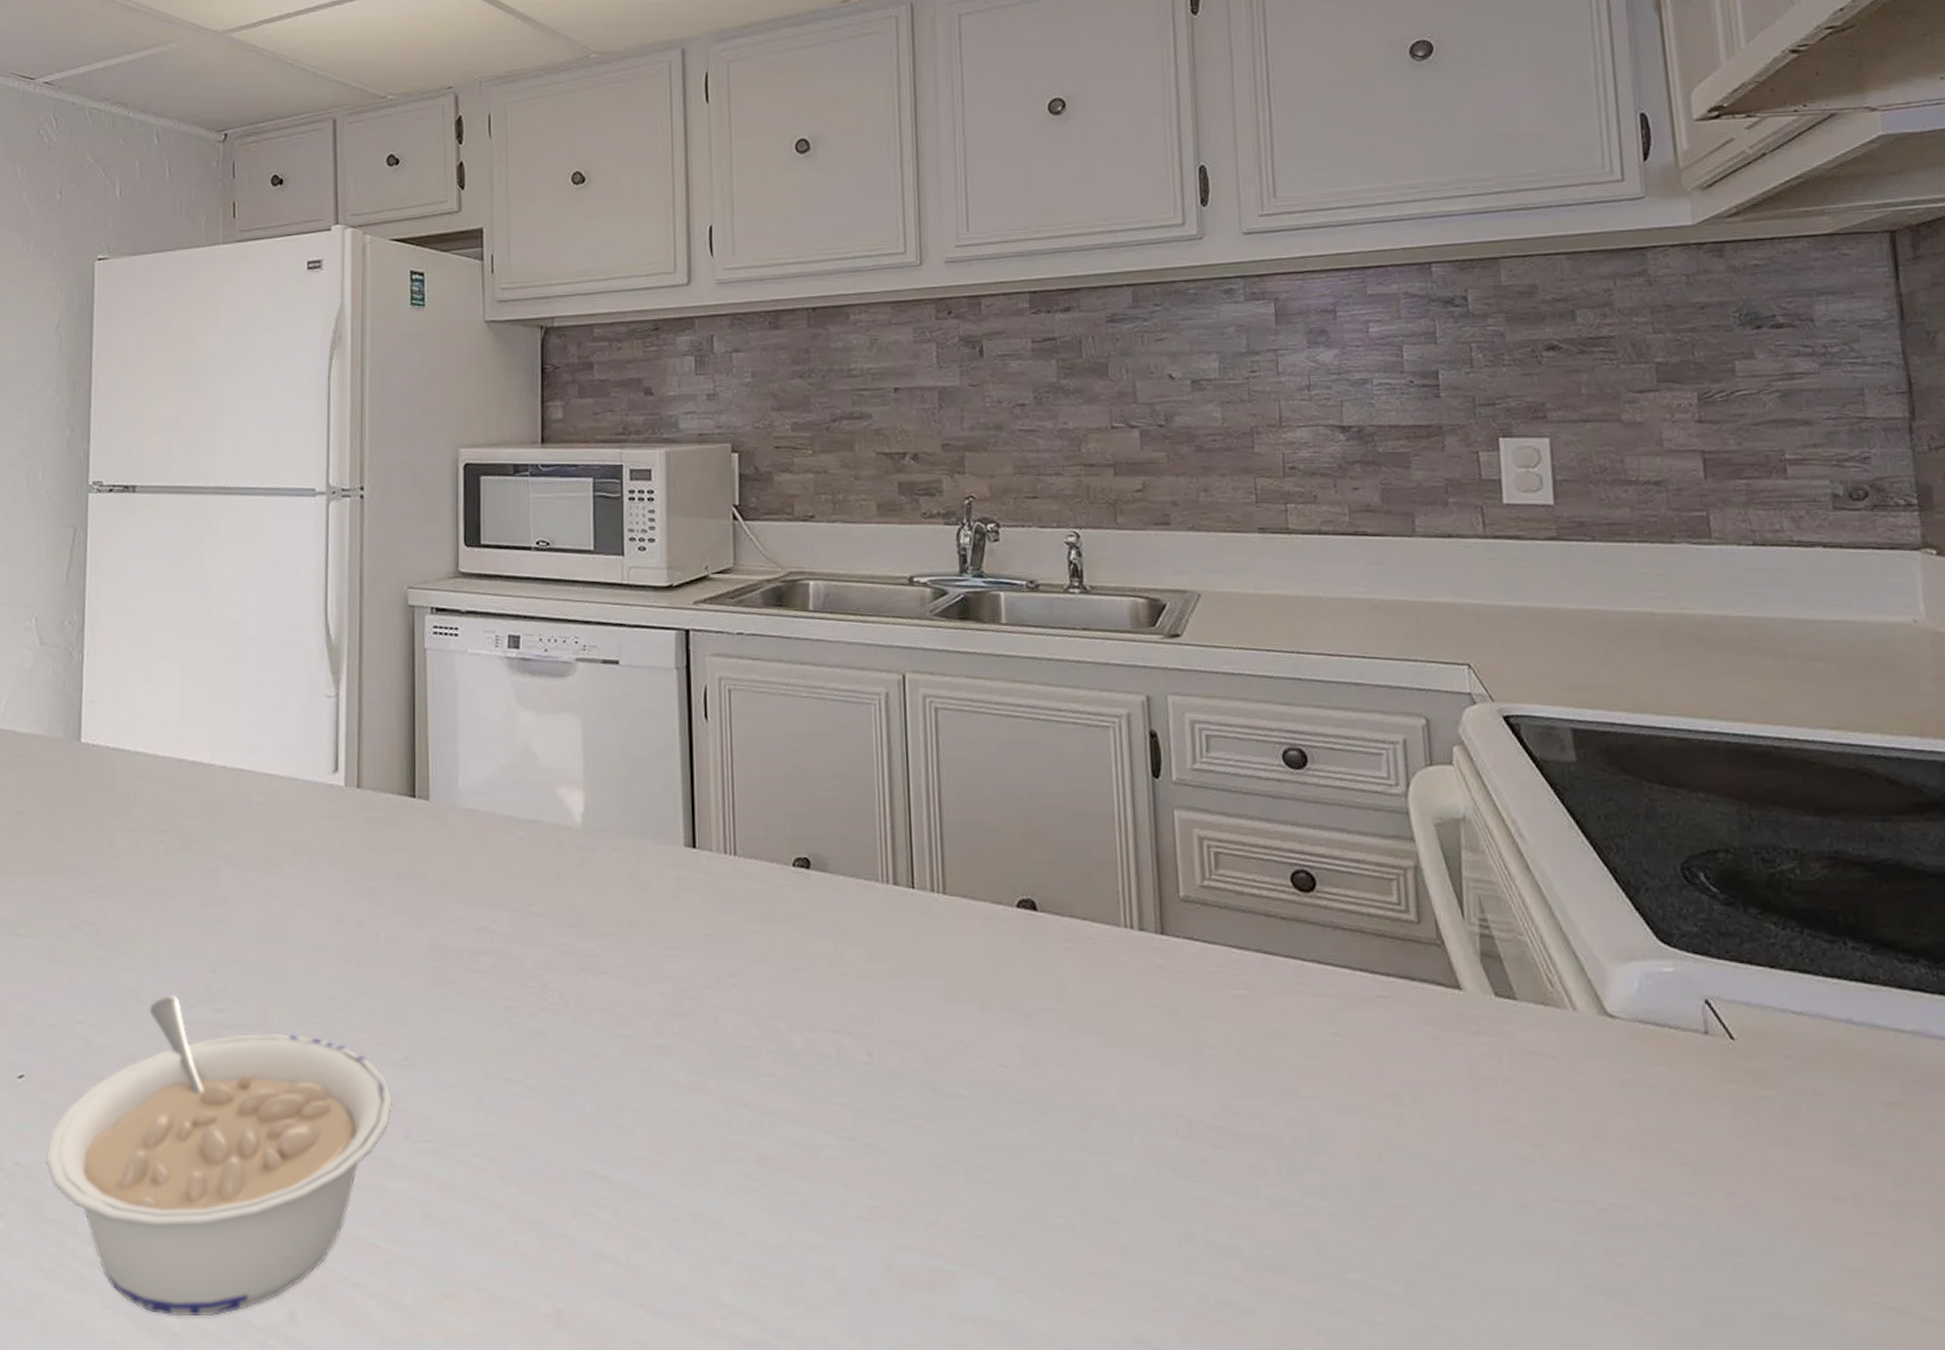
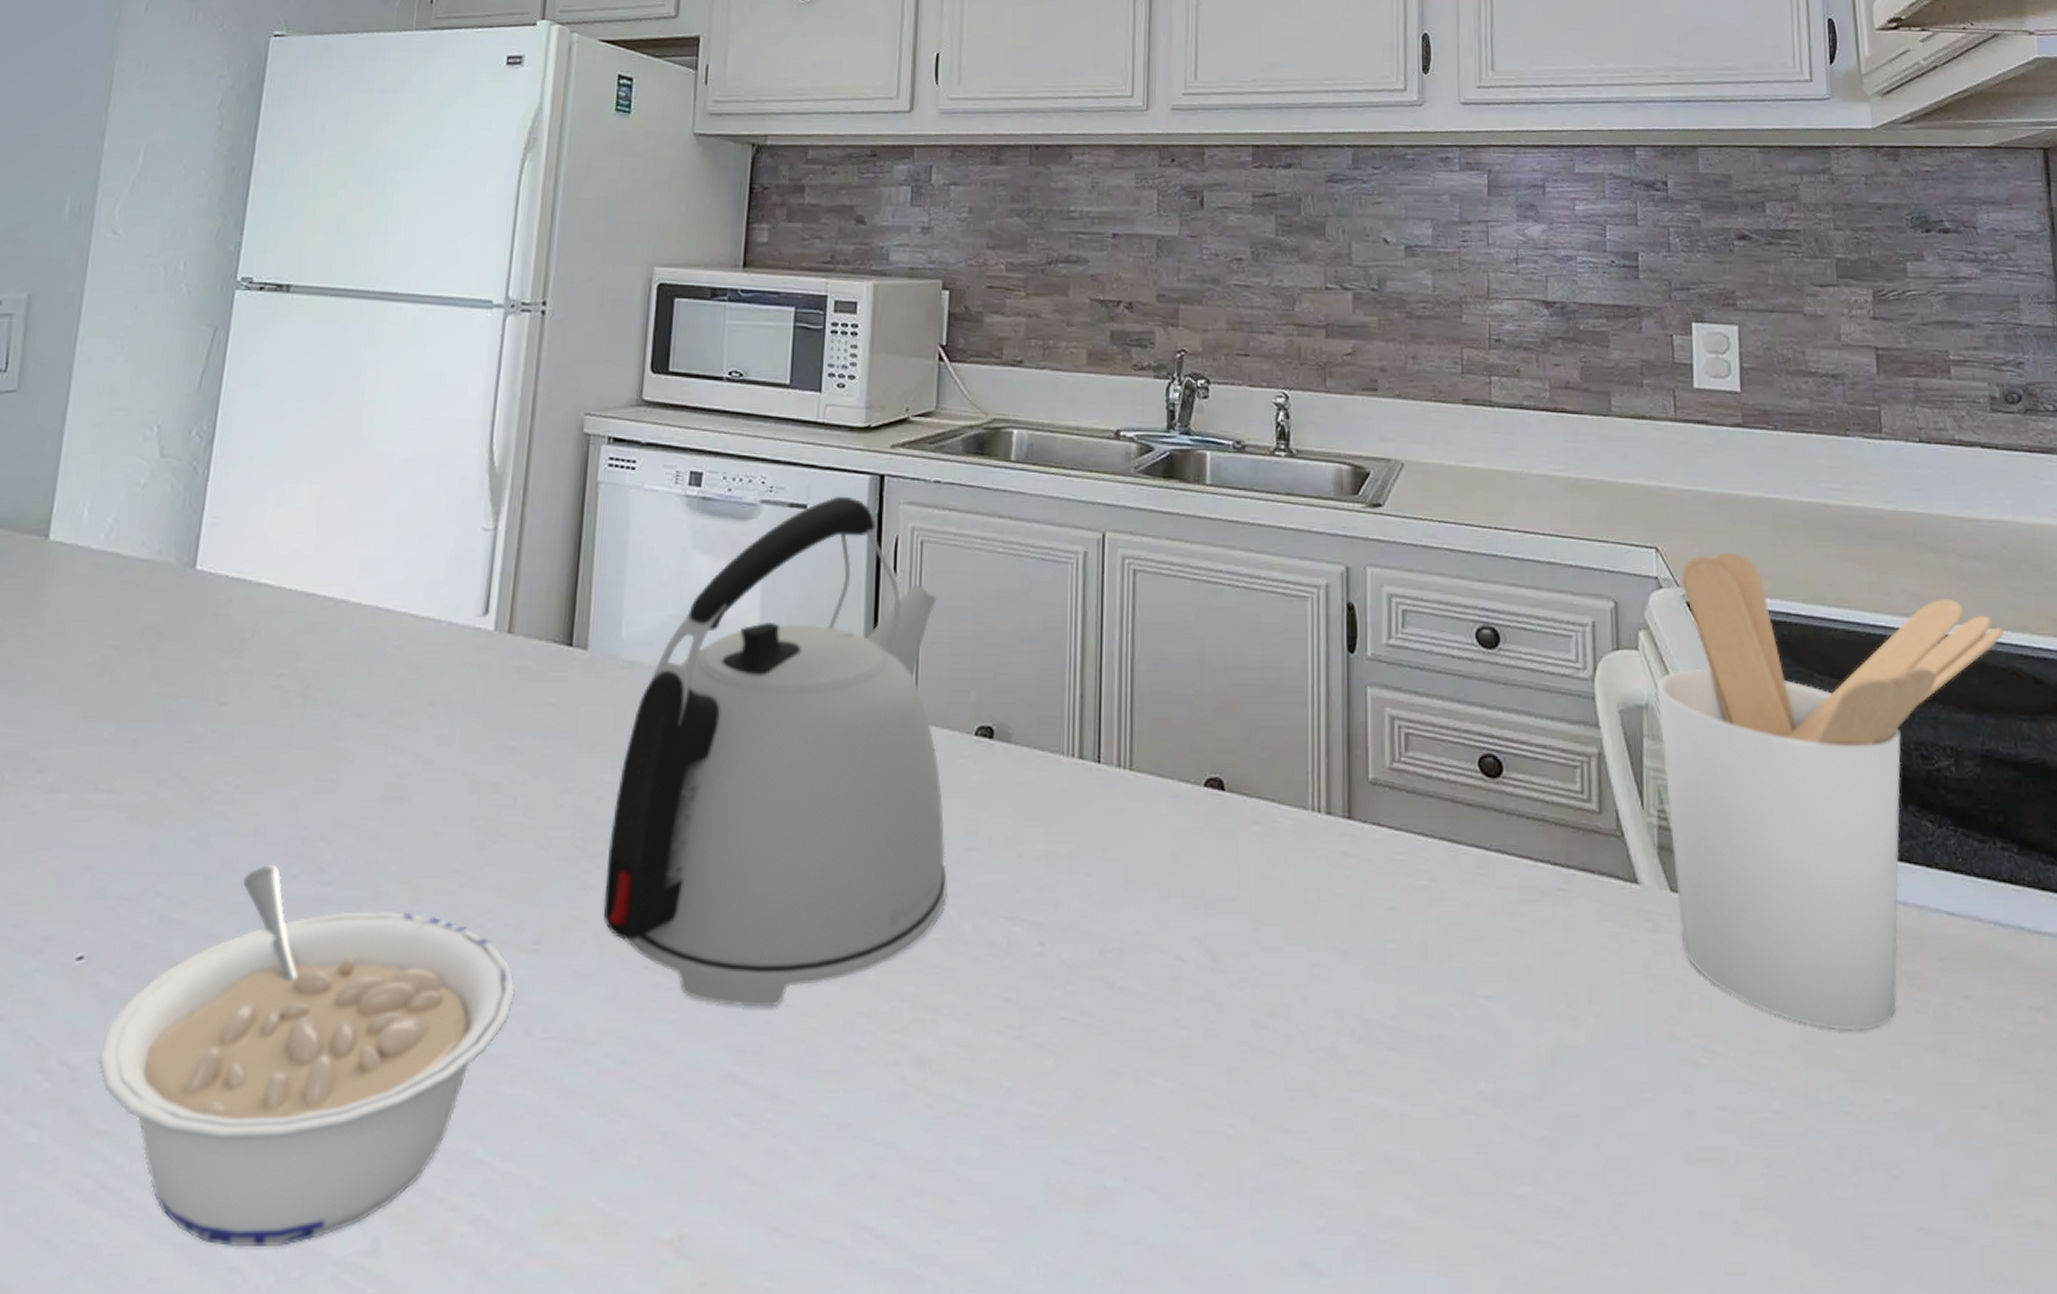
kettle: none [463,651,777,1113] -> present [603,496,947,1007]
utensil holder: none [1474,665,1852,1127] -> present [1657,552,2004,1031]

